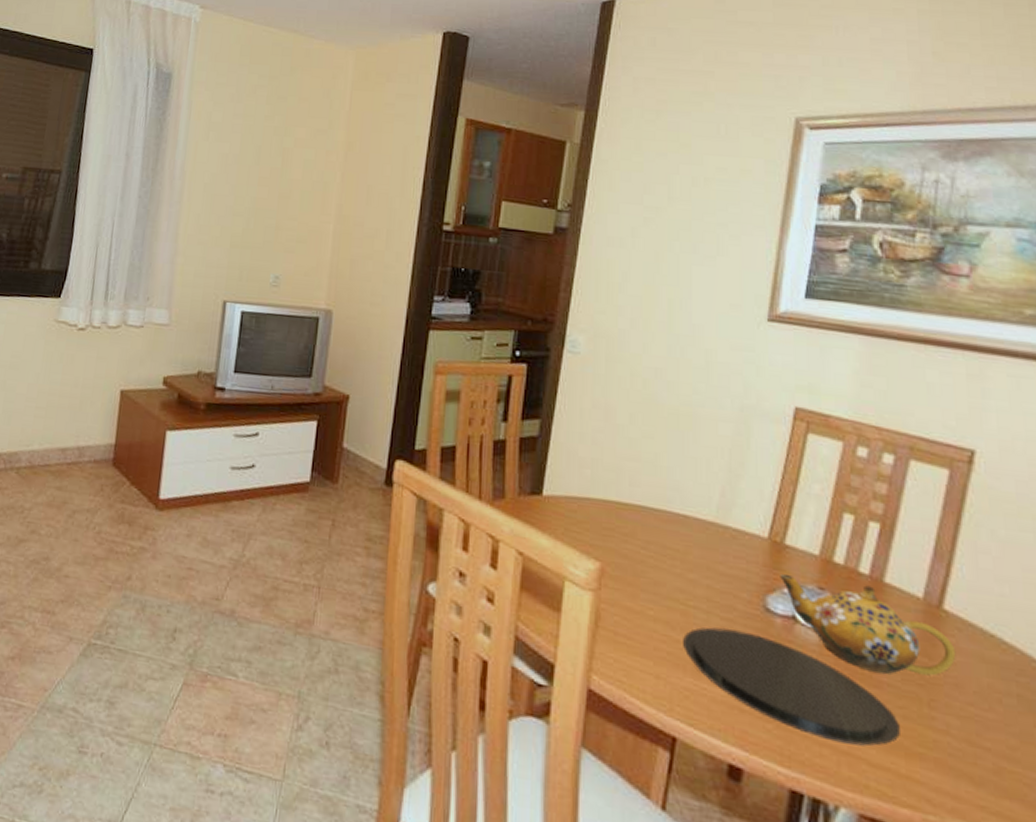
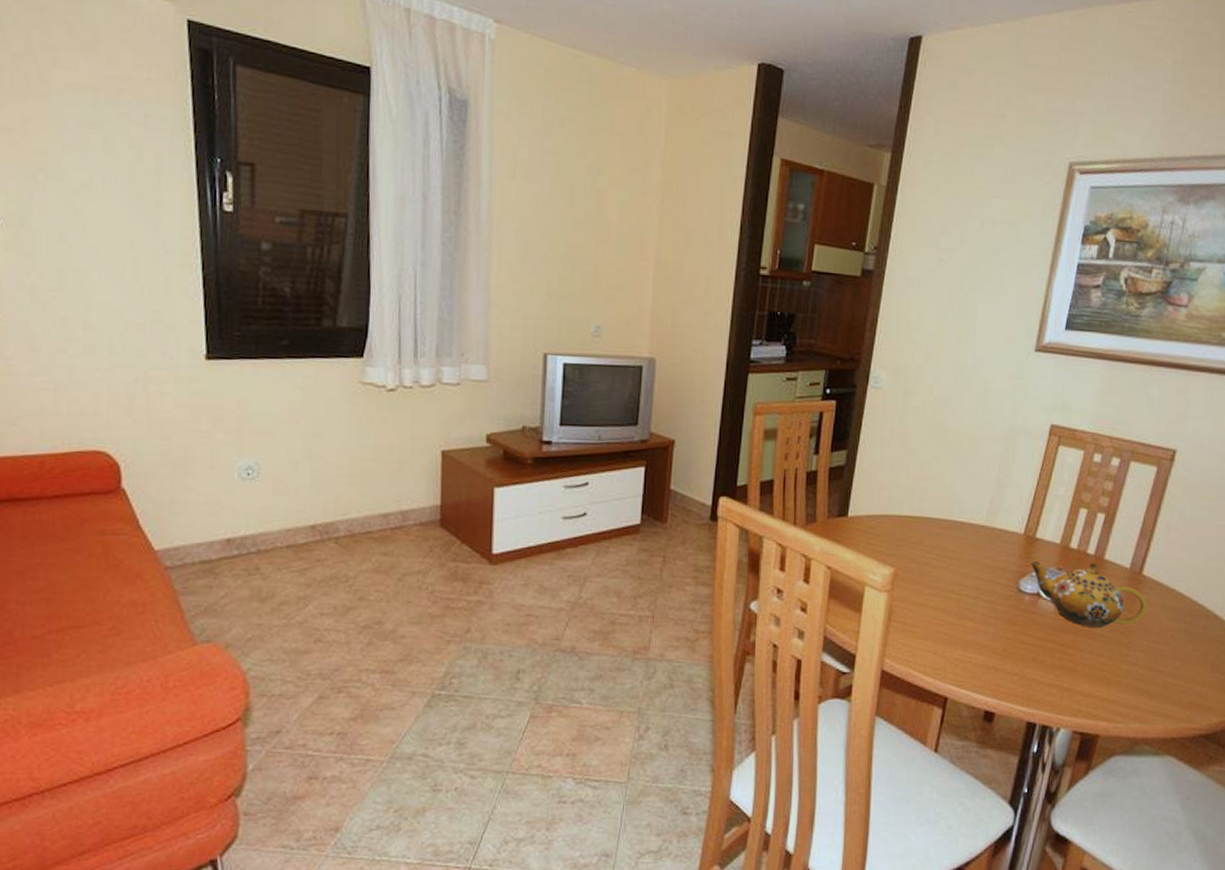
plate: present [683,627,900,747] -> none [956,609,1105,683]

